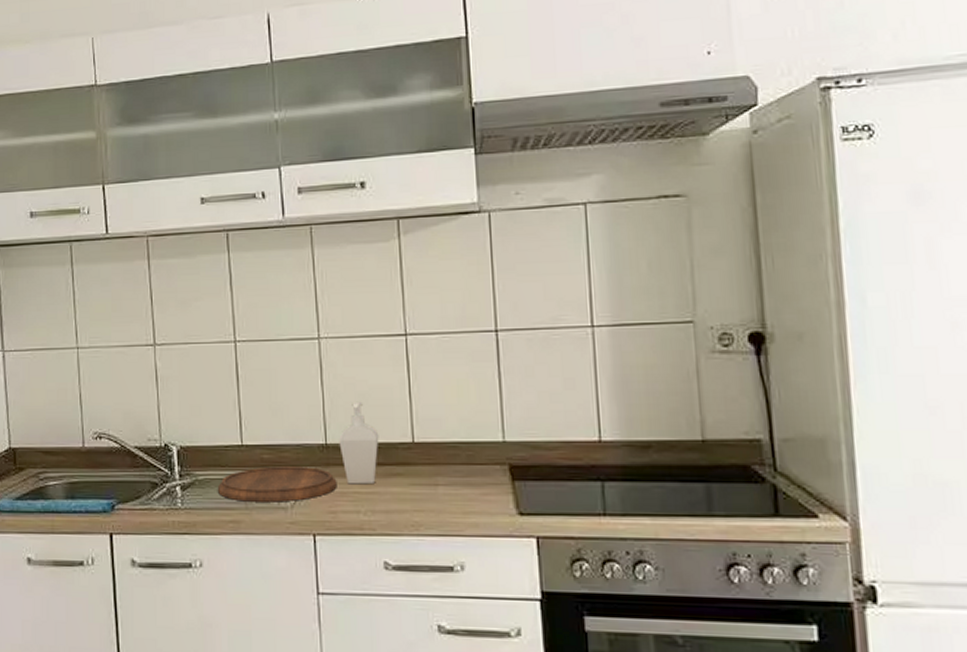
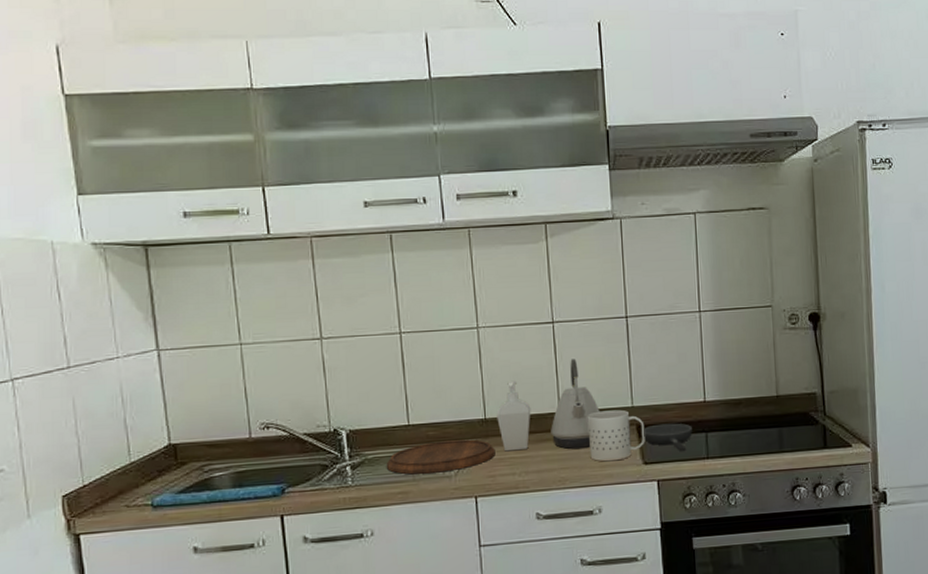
kettle: none [402,379,463,489] -> present [551,359,600,450]
mug: none [446,444,521,508] -> present [587,409,645,462]
frying pan: none [518,466,583,504] -> present [643,423,692,453]

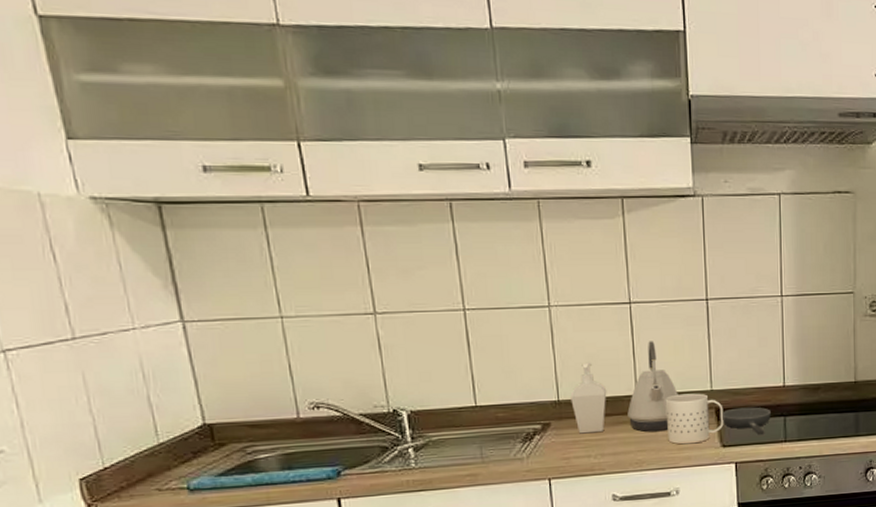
cutting board: present [387,439,496,475] -> none [453,421,570,457]

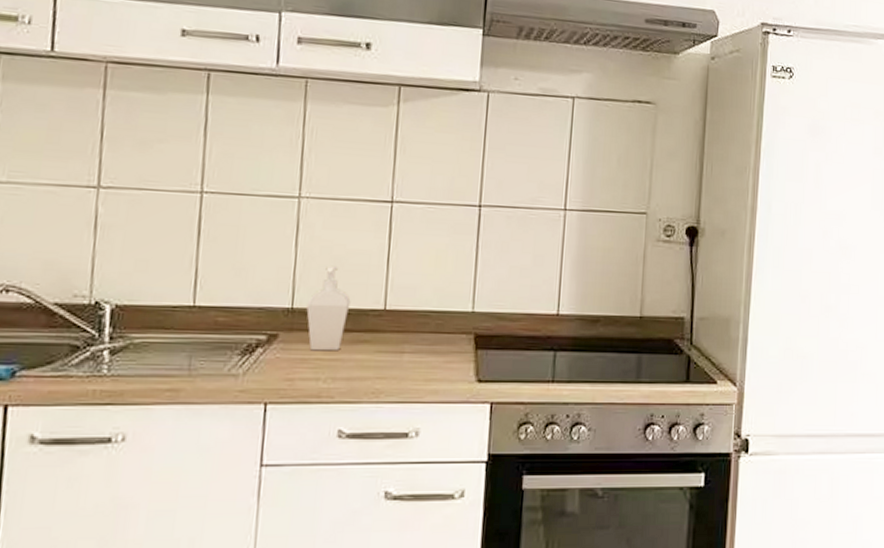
kettle: present [627,341,678,433] -> none [370,247,434,357]
mug: present [665,393,724,445] -> none [414,313,484,375]
frying pan: present [722,407,771,436] -> none [481,336,539,372]

